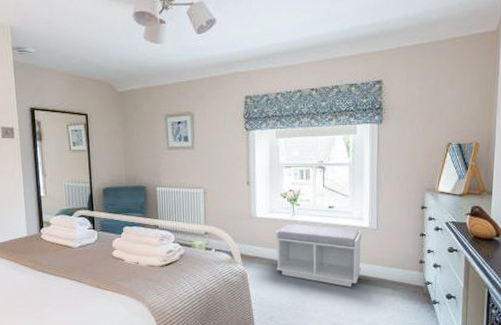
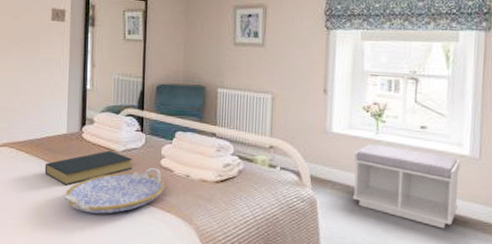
hardback book: none [10,248,89,280] -> present [44,151,133,186]
serving tray: none [30,259,119,301] -> present [64,168,165,214]

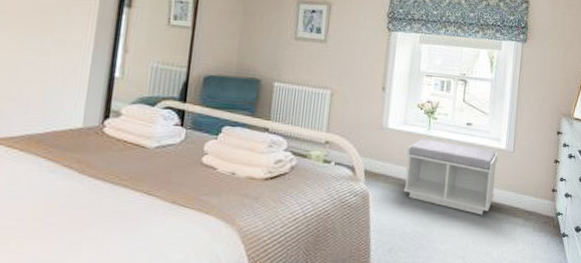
hardback book: present [44,151,133,186] -> none [45,147,168,189]
serving tray: present [64,168,165,214] -> none [70,166,206,220]

